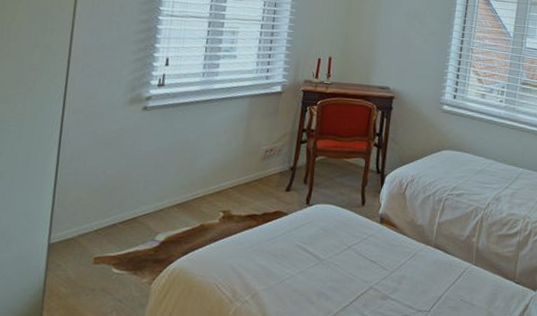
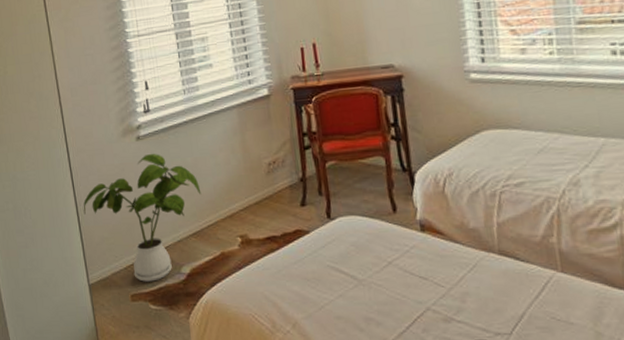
house plant: none [63,124,196,246] -> present [83,153,202,282]

